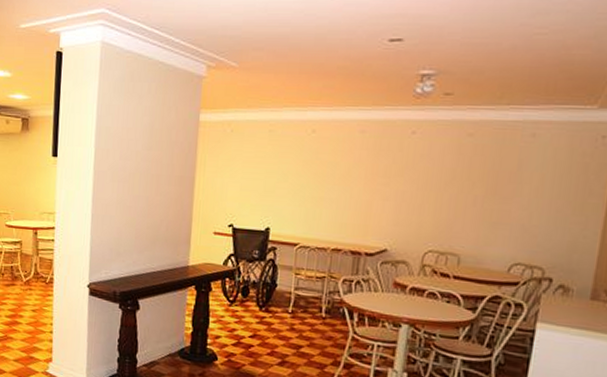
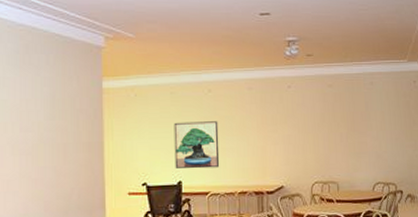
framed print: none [264,164,319,219] -> present [174,121,220,169]

